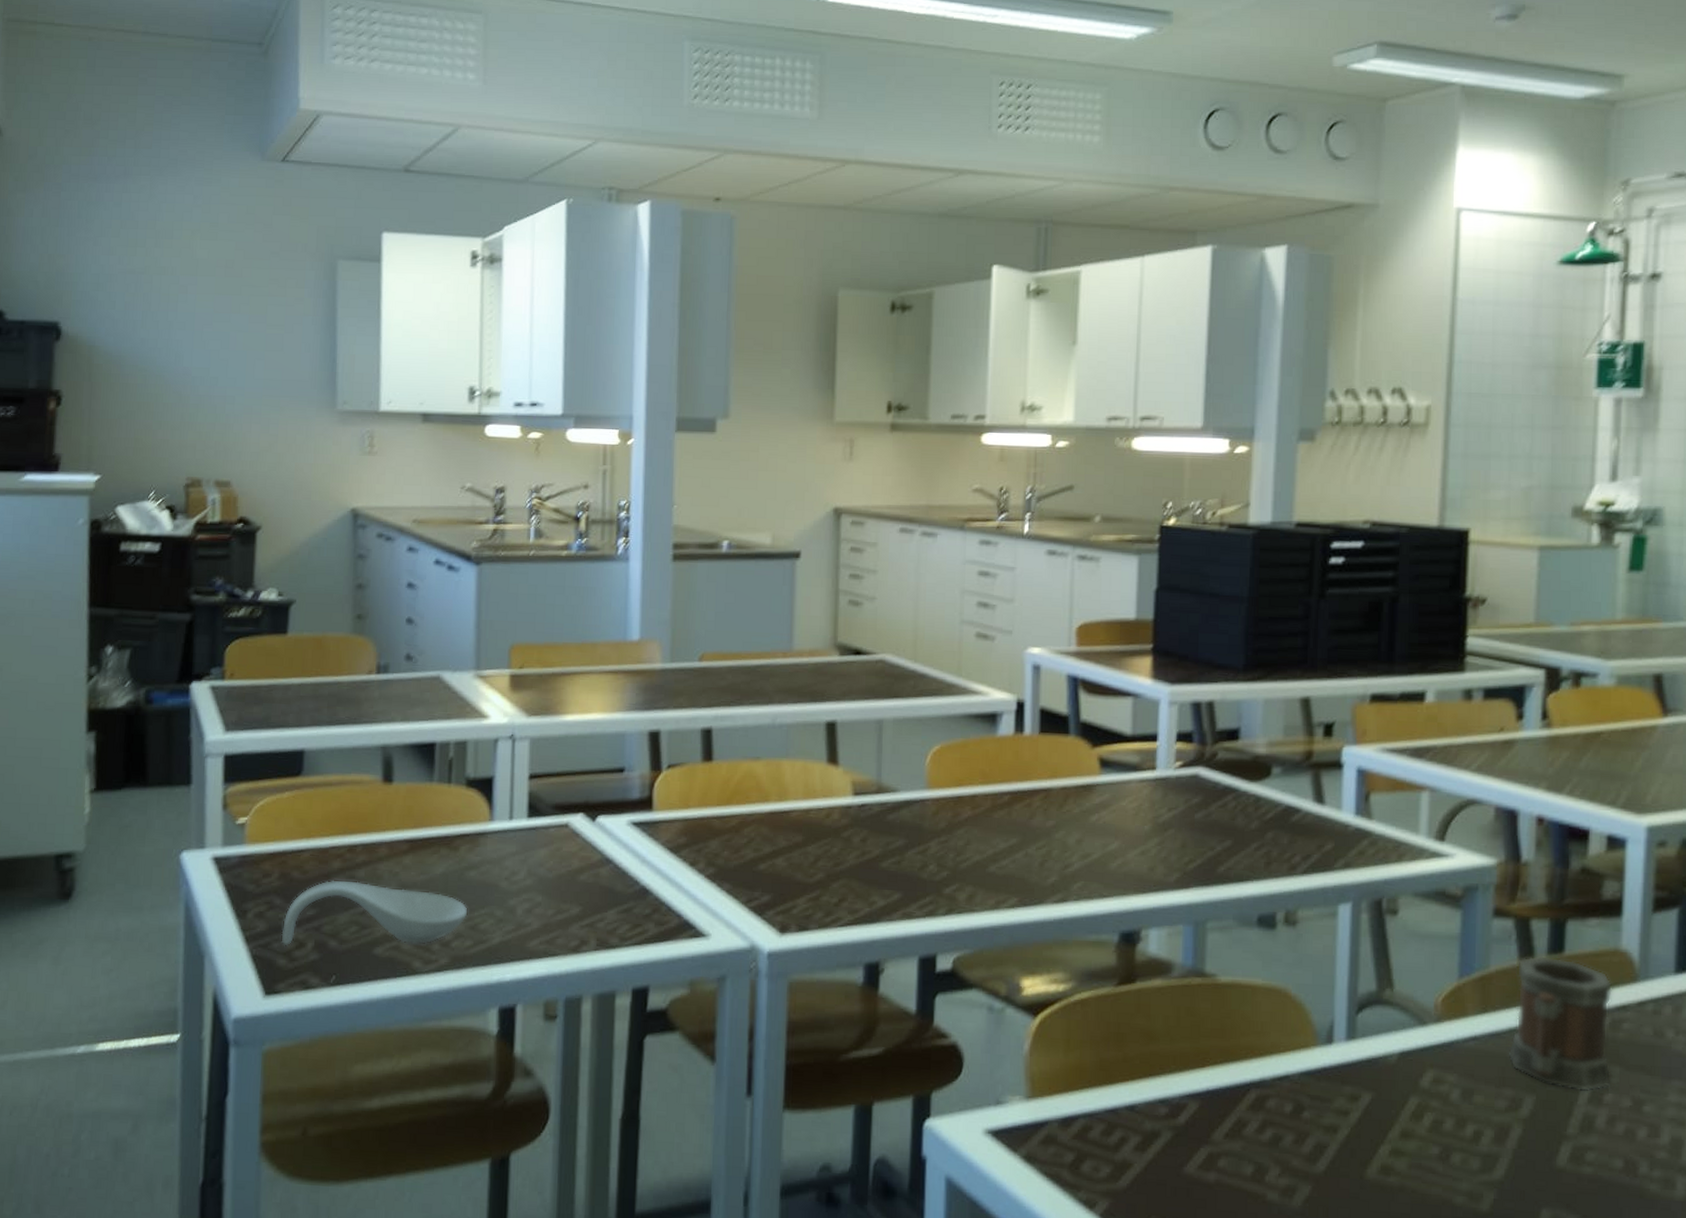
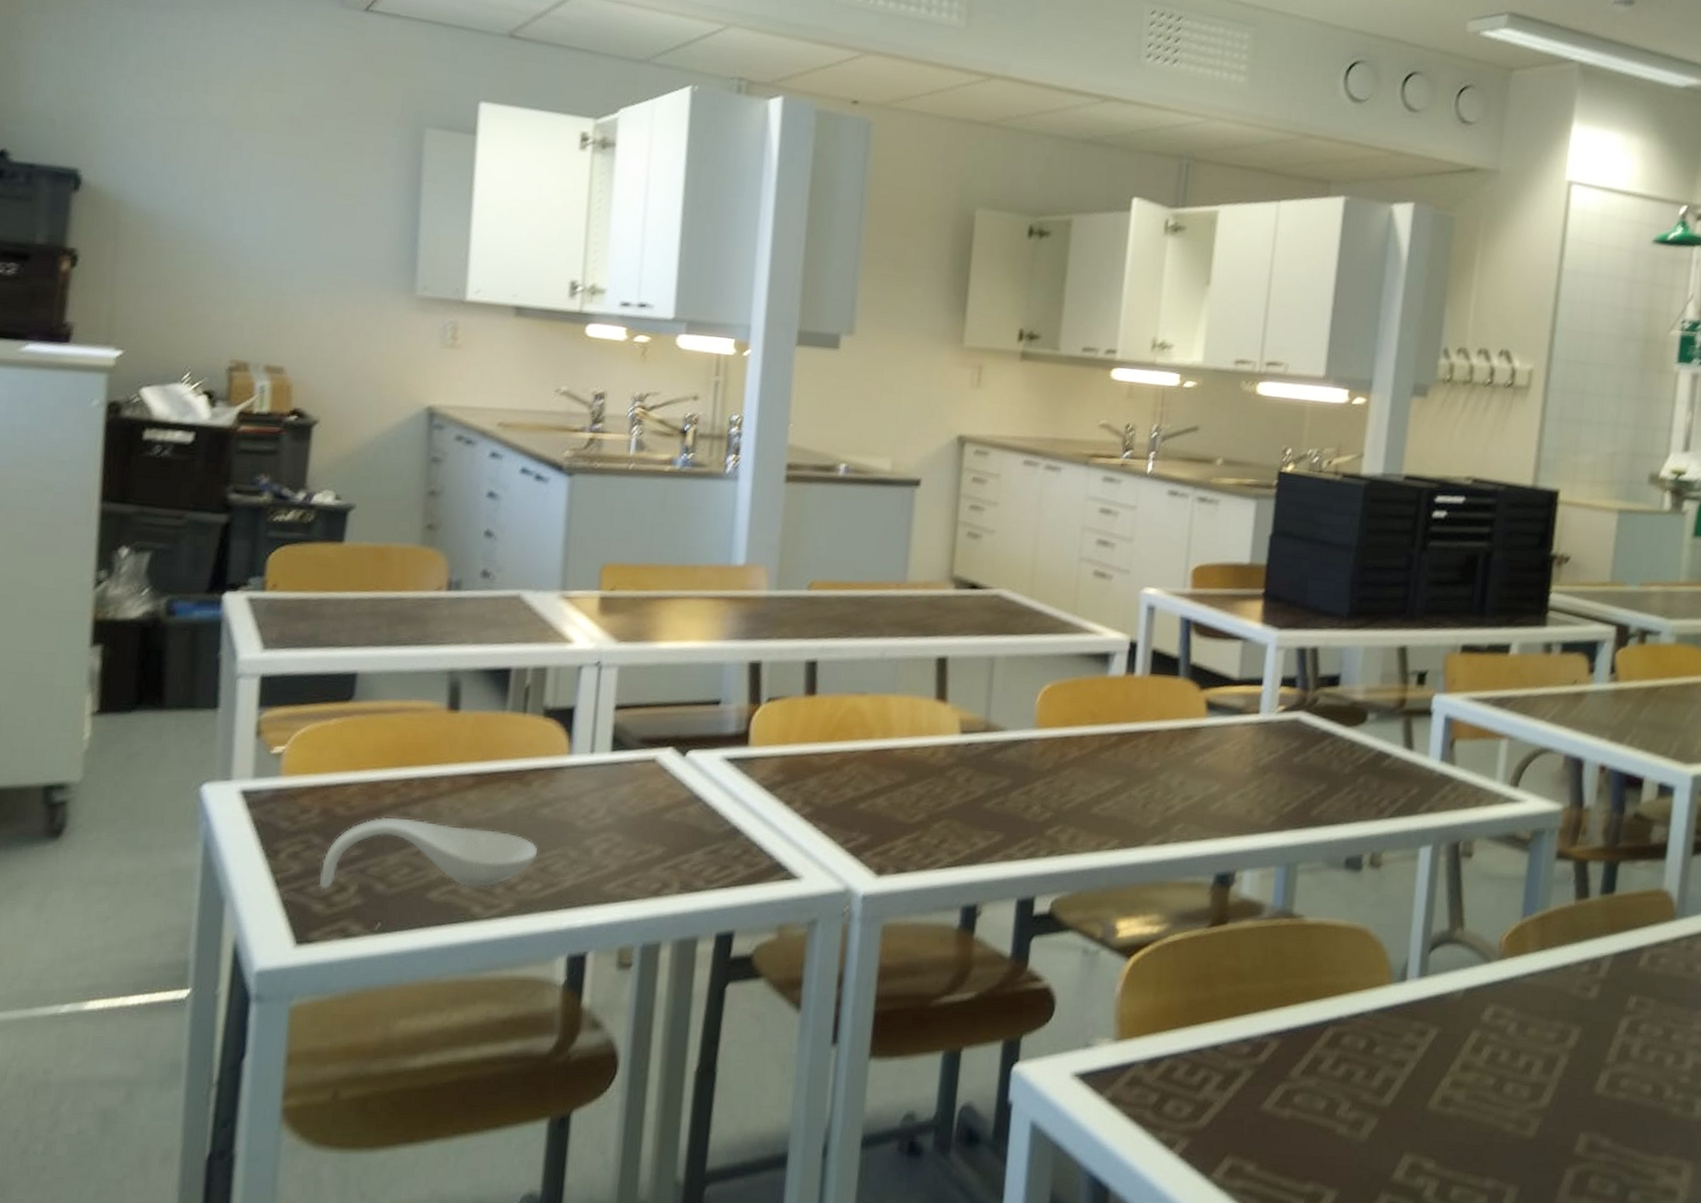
mug: present [1508,955,1613,1092] -> none [1560,895,1654,1023]

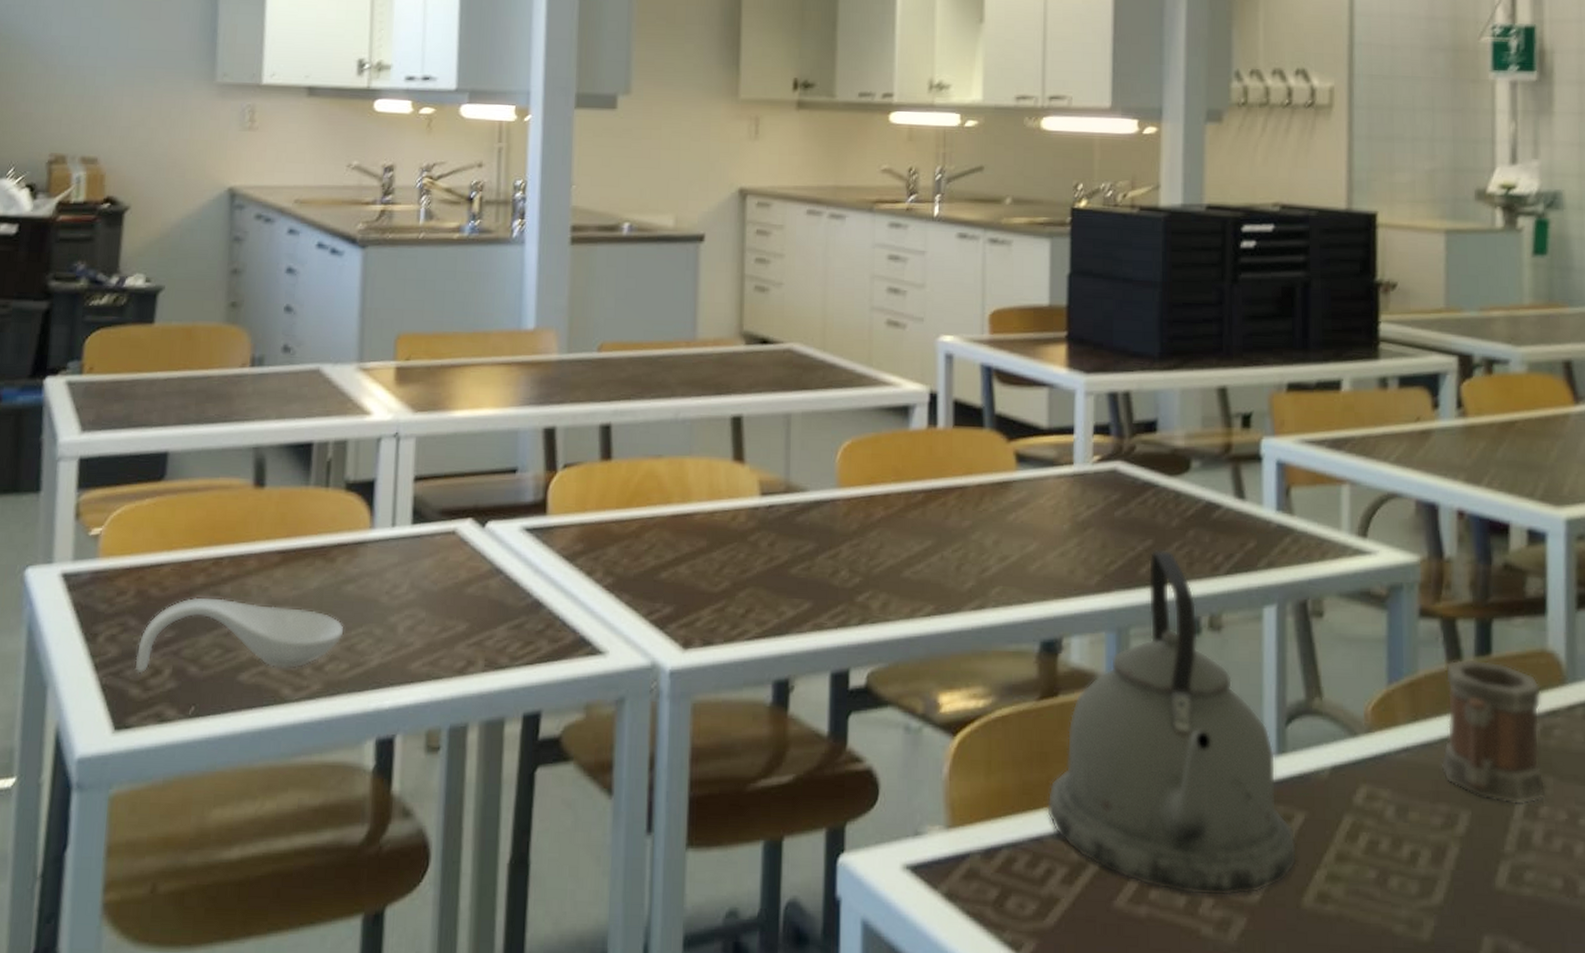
kettle: none [1207,793,1428,1101] -> present [1046,549,1298,897]
mug: none [1560,895,1654,1023] -> present [1441,658,1546,806]

